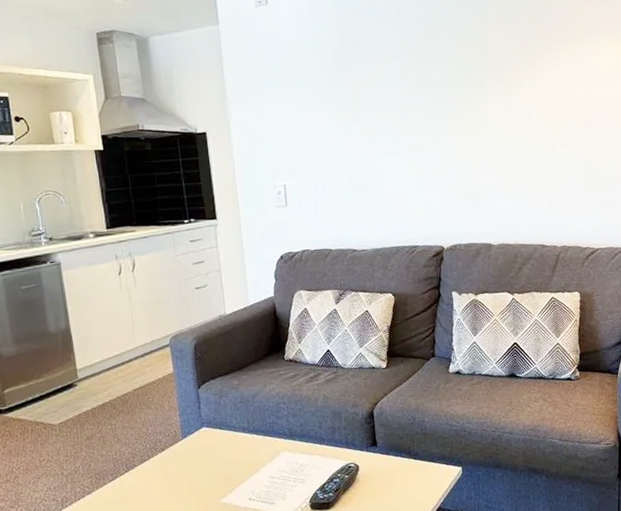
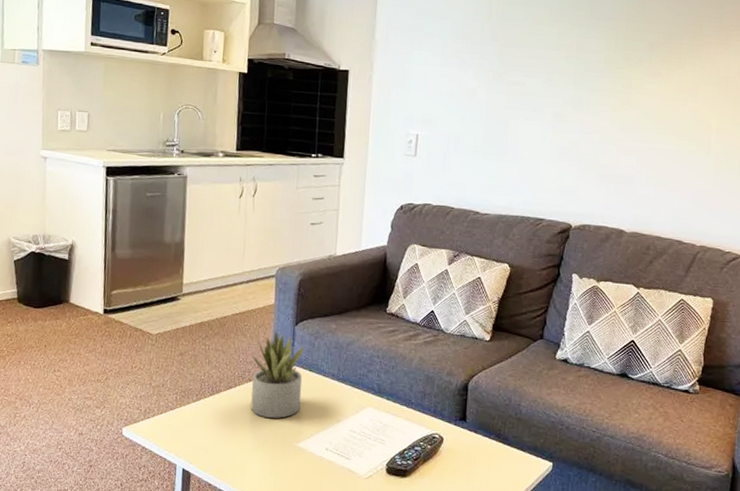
succulent plant: none [161,396,218,482] -> present [251,330,305,418]

